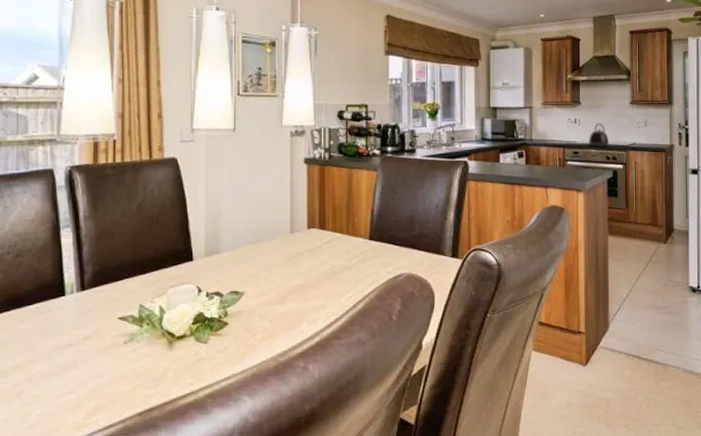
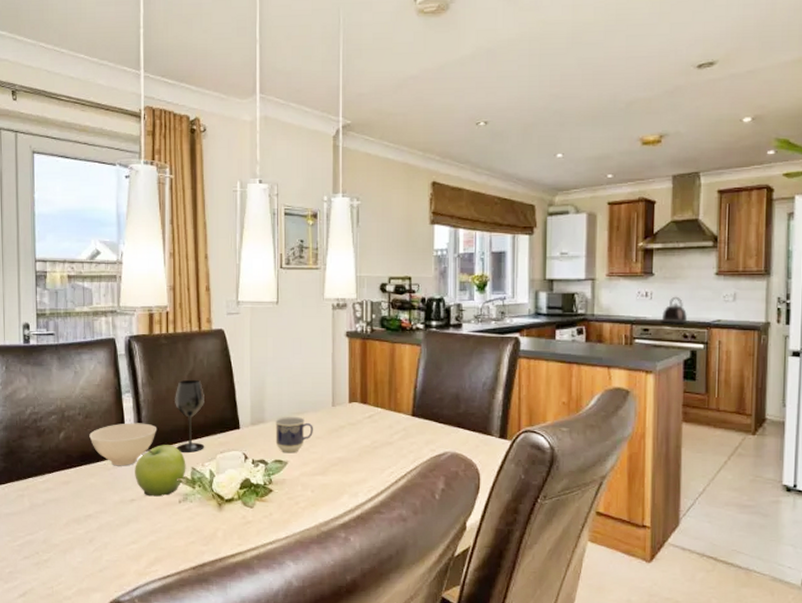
bowl: none [20,259,101,309] -> present [89,423,158,466]
fruit: none [73,282,133,340] -> present [135,445,186,497]
wineglass: none [121,211,155,289] -> present [175,379,205,453]
cup: none [231,245,271,284] -> present [275,416,313,454]

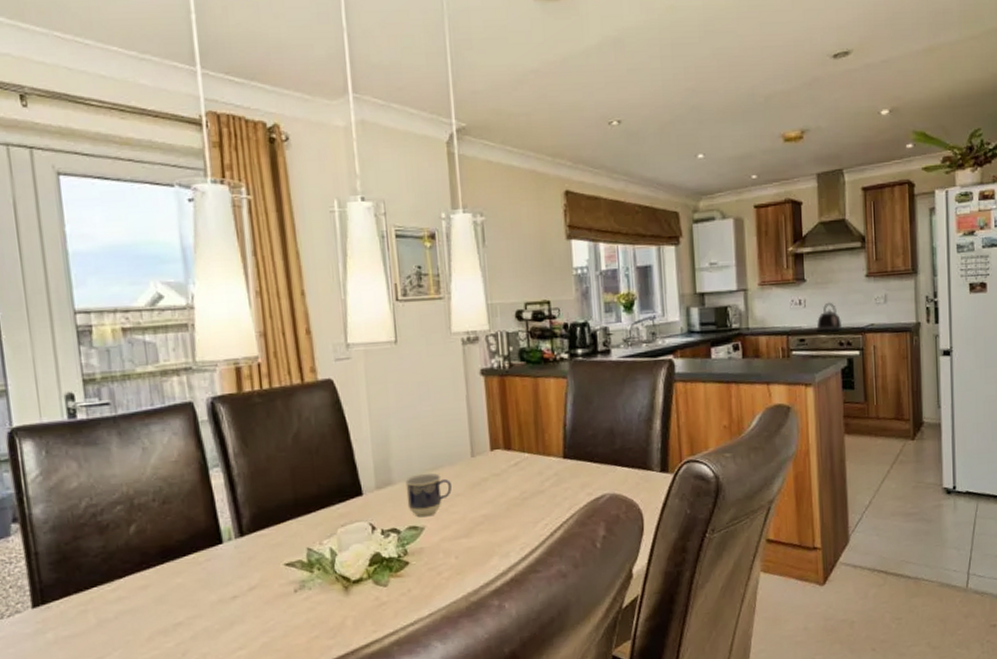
bowl: present [89,423,158,466] -> none [169,501,259,559]
fruit: present [135,445,186,497] -> none [234,524,300,590]
wineglass: present [175,379,205,453] -> none [277,442,321,532]

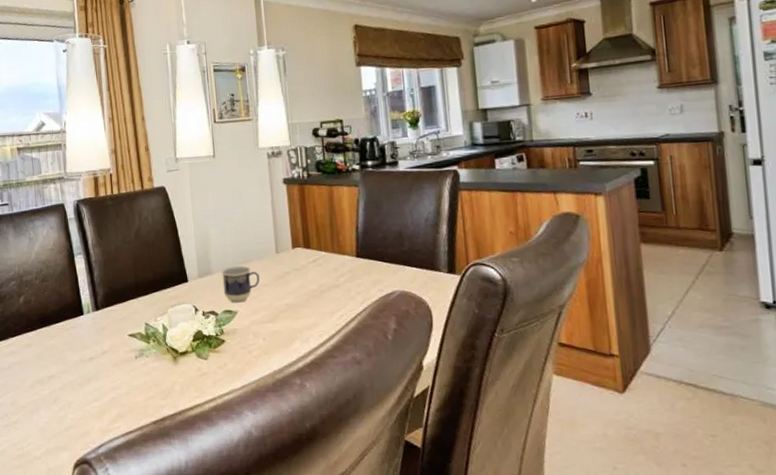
kettle: present [816,302,843,332] -> none [605,114,634,143]

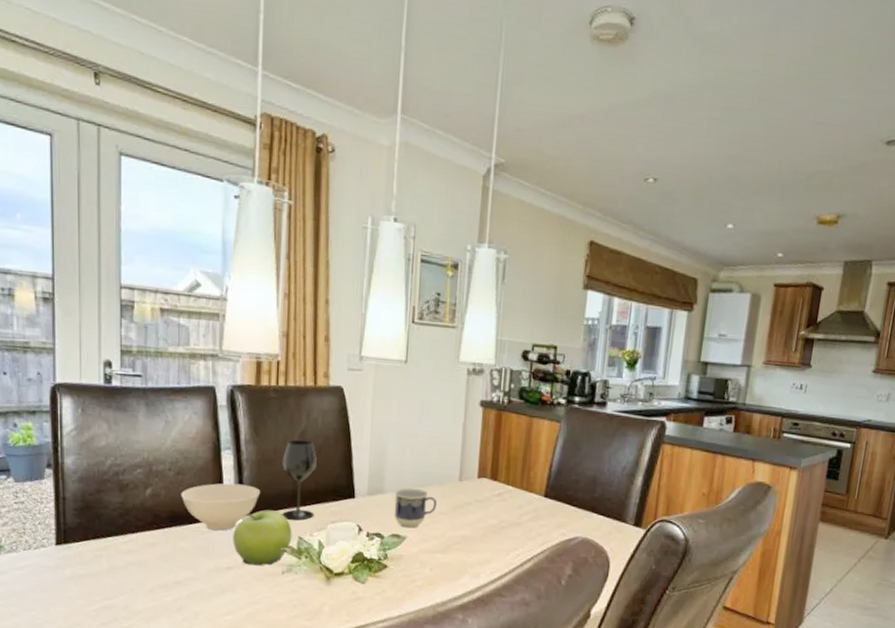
bowl: none [47,282,110,326] -> present [181,483,261,531]
fruit: none [91,302,140,354] -> present [233,510,292,566]
wineglass: none [124,237,156,309] -> present [282,439,317,521]

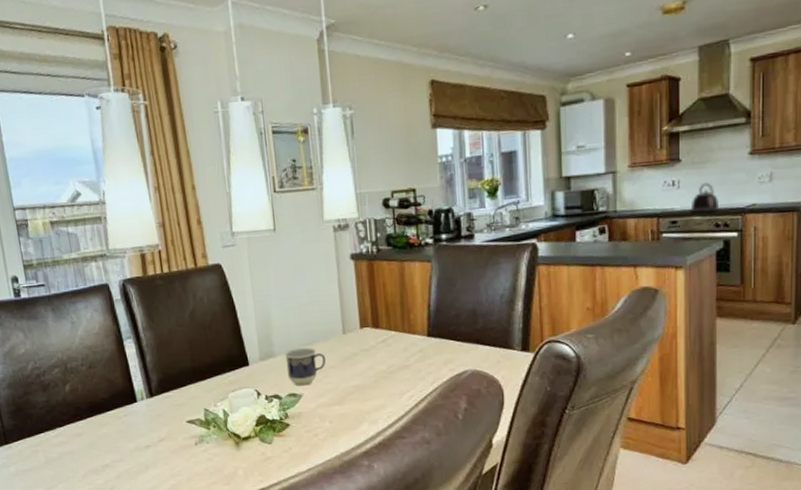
bowl: present [181,483,261,531] -> none [95,368,165,414]
fruit: present [233,510,292,566] -> none [146,388,199,441]
wineglass: present [282,439,317,521] -> none [178,318,215,394]
kettle: none [812,391,840,421] -> present [690,182,720,213]

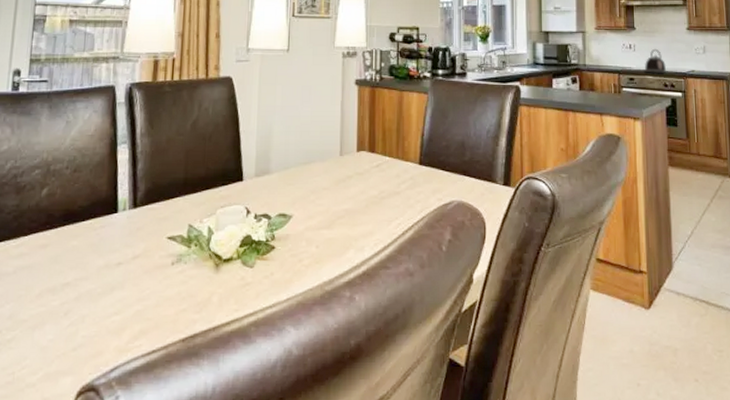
cup: present [285,347,326,386] -> none [280,166,320,206]

